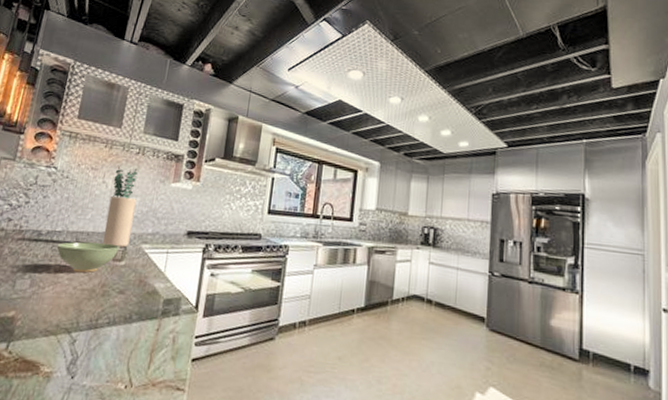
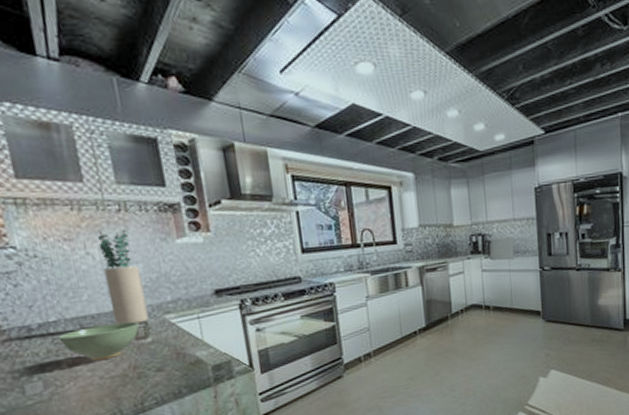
microwave: none [437,232,466,259] -> present [486,236,515,261]

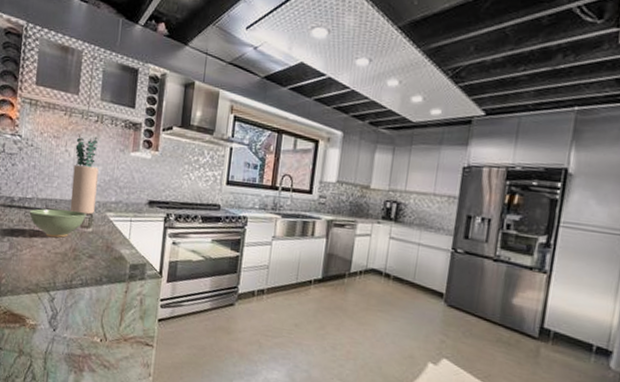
microwave: present [486,236,515,261] -> none [398,206,430,234]

